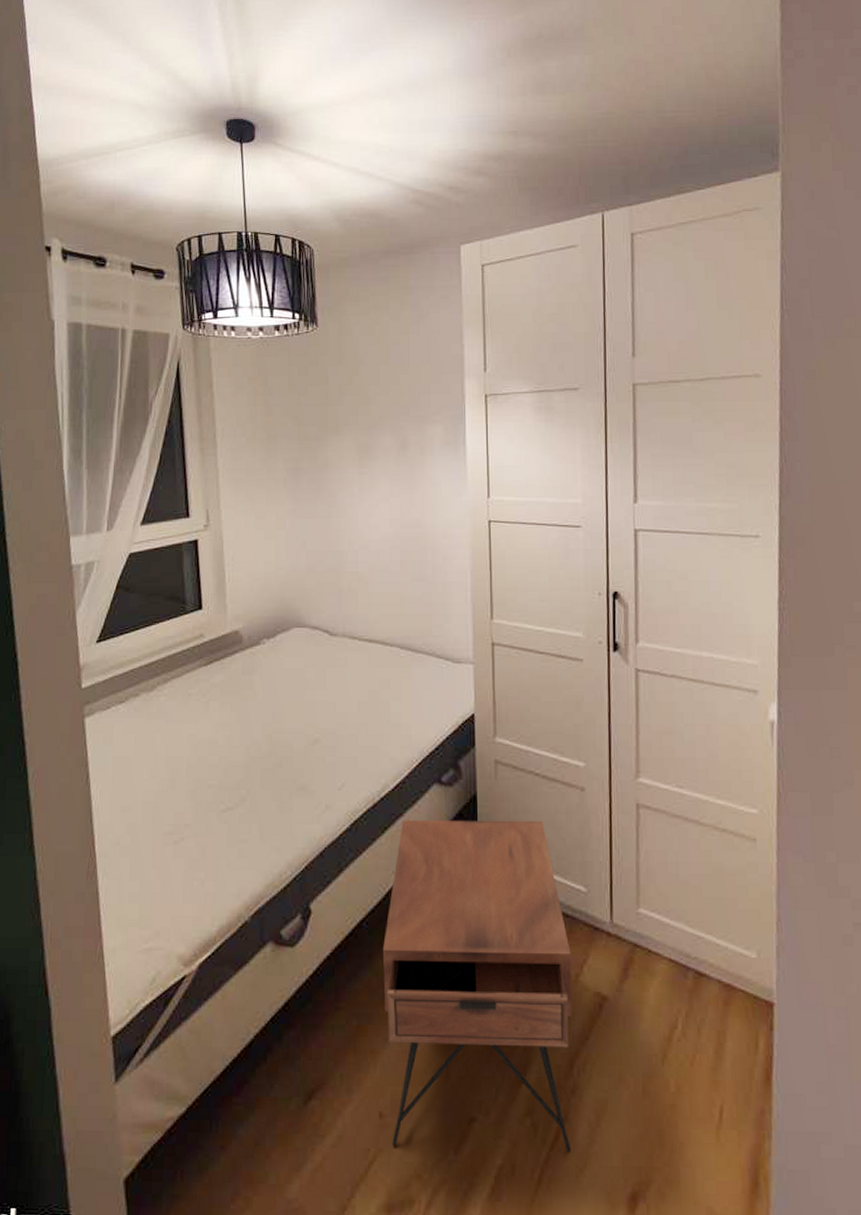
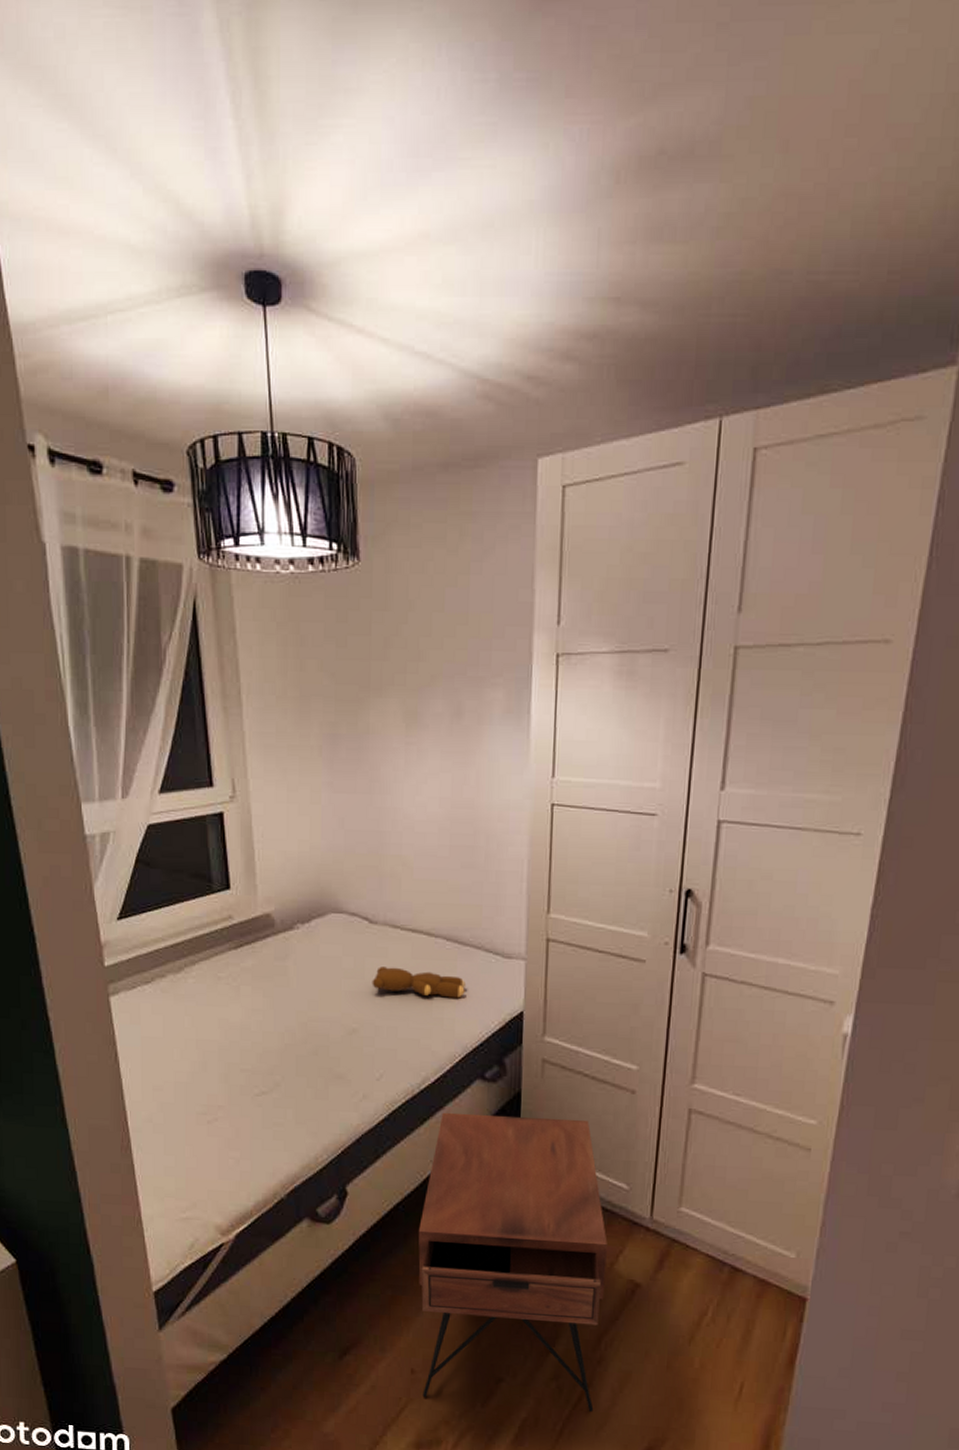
teddy bear: none [333,676,421,704] -> present [372,966,467,998]

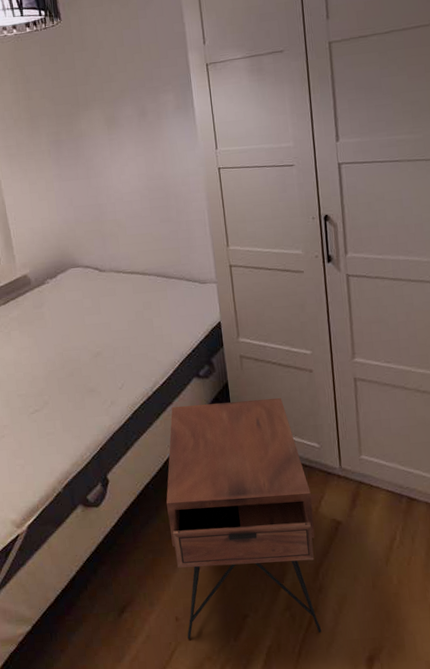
teddy bear: present [372,966,467,998] -> none [106,301,176,321]

